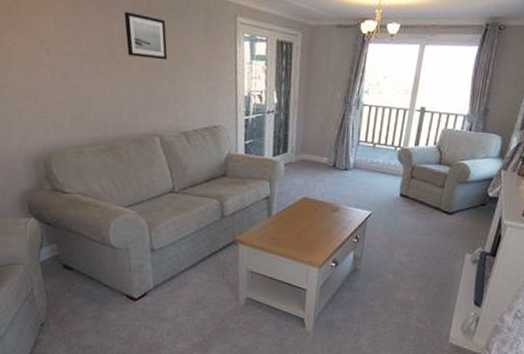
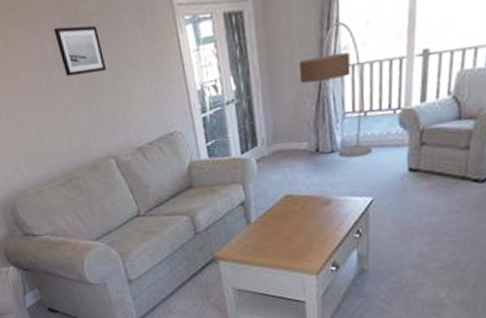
floor lamp: none [329,71,377,178] -> present [299,22,373,158]

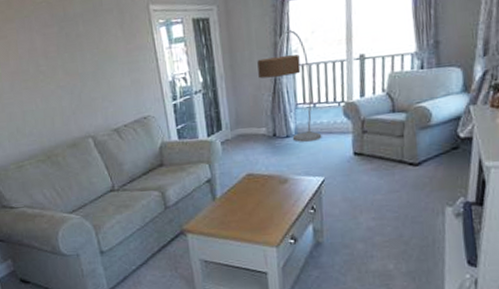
wall art: present [54,25,107,77] -> none [44,24,89,66]

